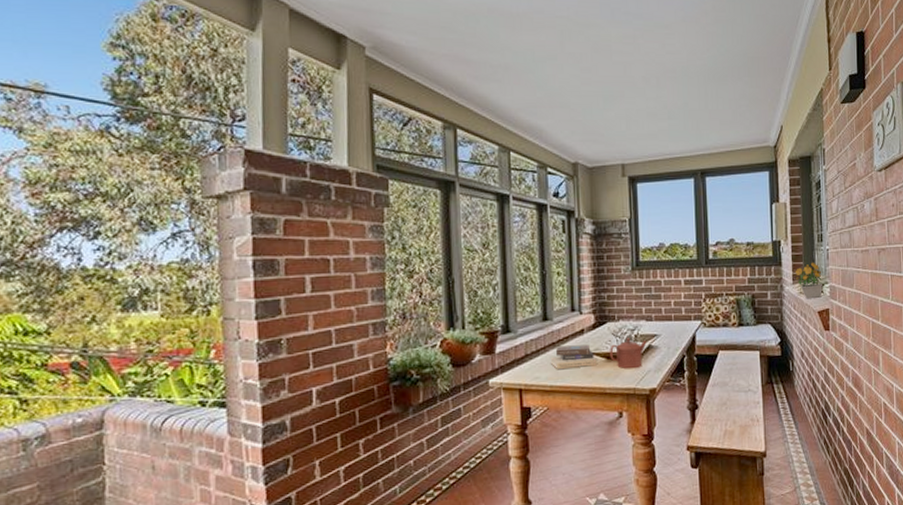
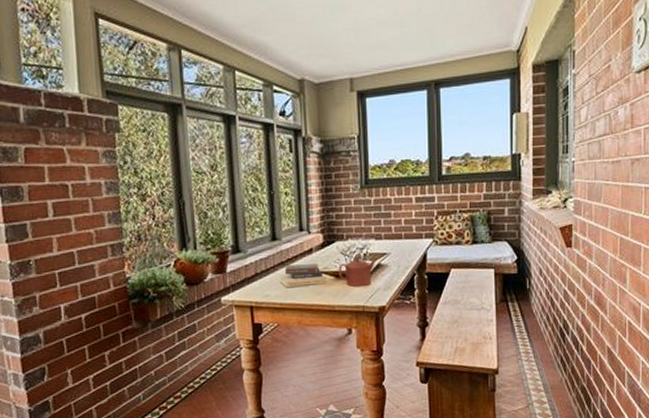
flowerpot: present [795,262,823,299] -> none [535,175,566,215]

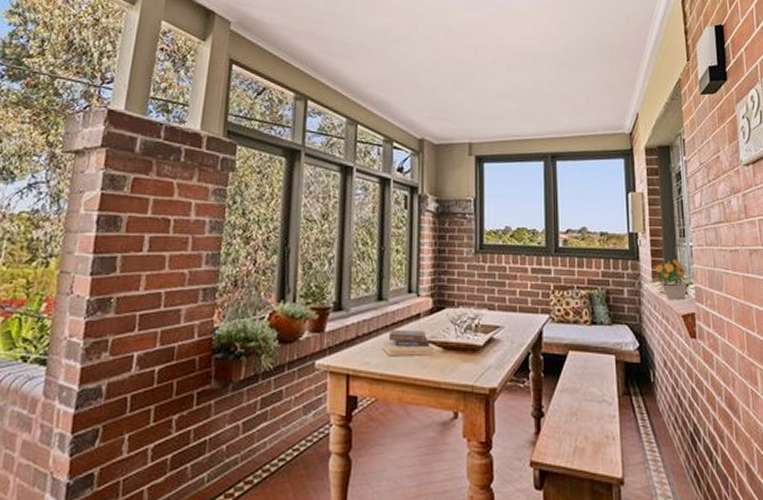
teapot: present [339,256,376,287] -> none [447,327,488,362]
flowerpot: none [535,175,566,215] -> present [654,258,687,301]

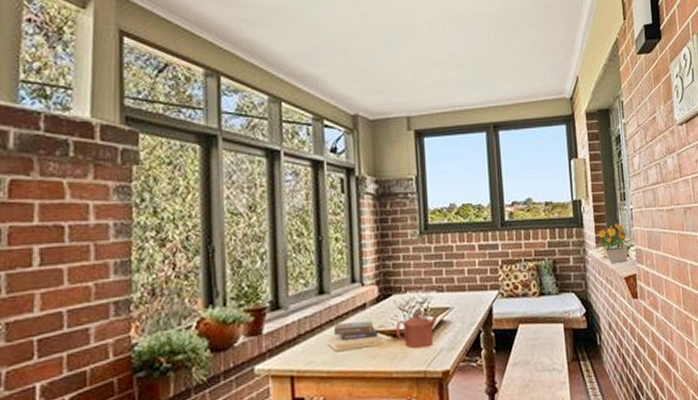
teapot: none [447,327,488,362] -> present [396,312,438,348]

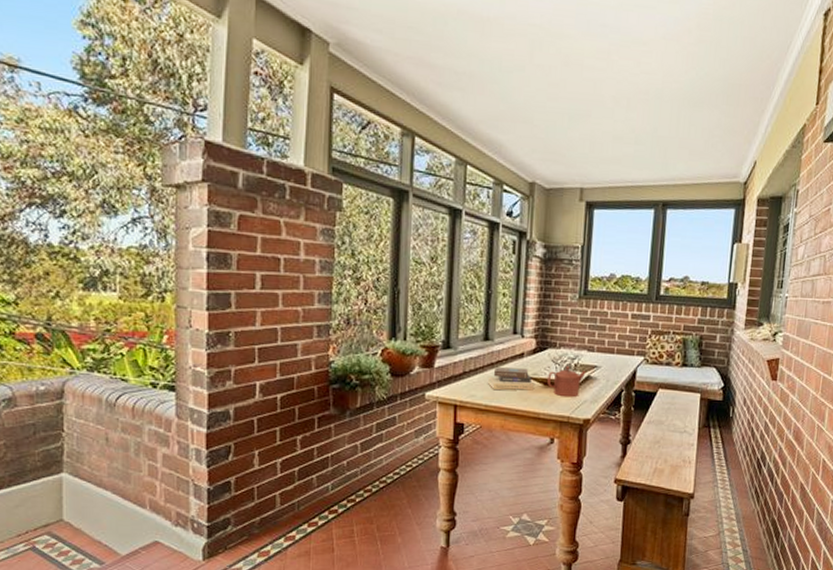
flowerpot: present [598,222,628,264] -> none [748,308,777,347]

